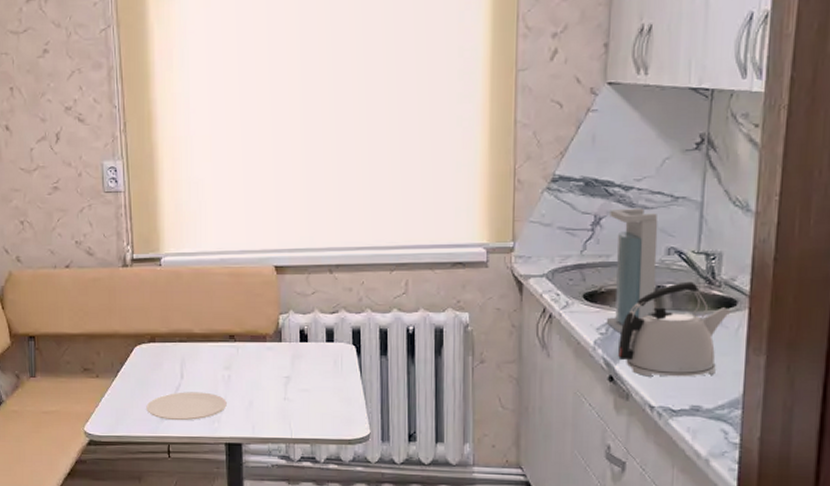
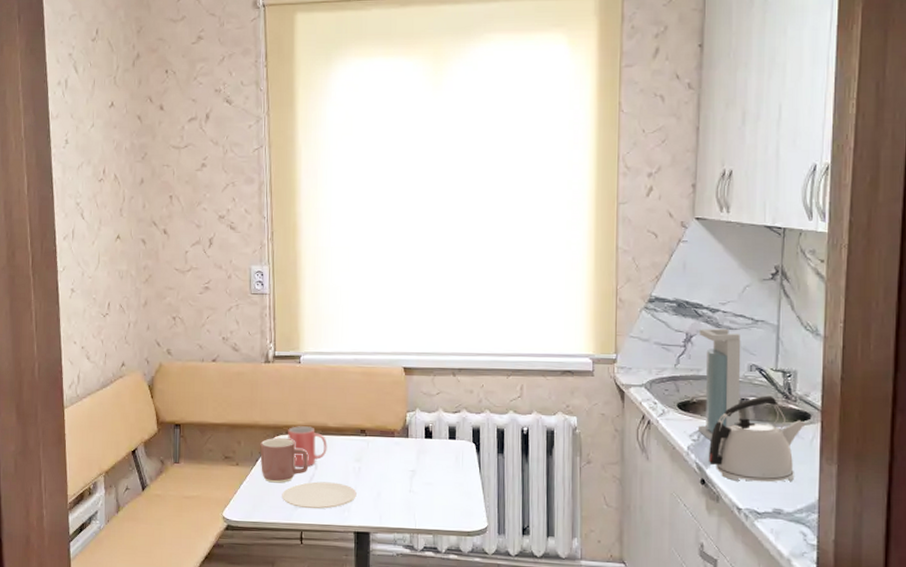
mug: none [121,346,174,395] -> present [260,437,309,483]
mug: none [150,333,194,377] -> present [288,426,327,467]

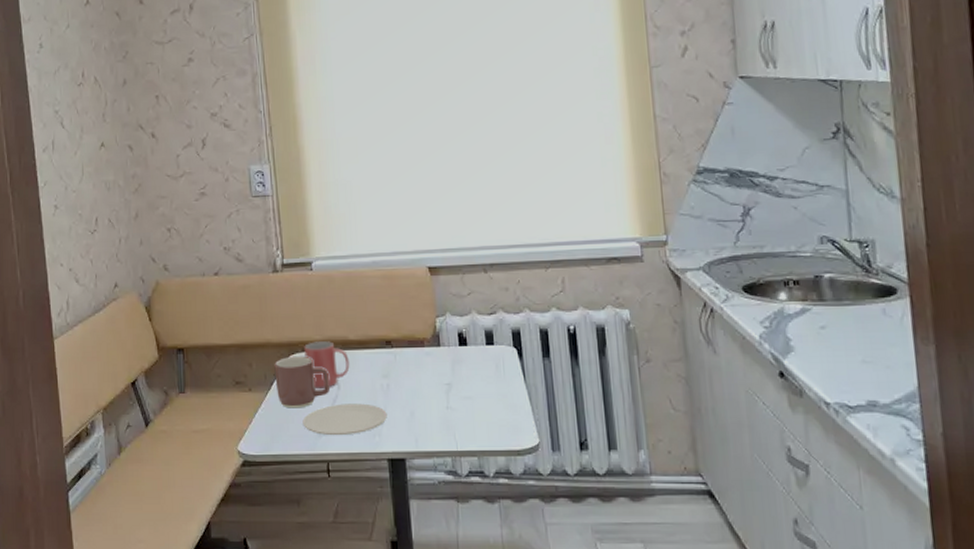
soap dispenser: present [697,328,741,441] -> none [758,197,816,327]
kettle: present [709,395,806,483] -> none [784,270,893,371]

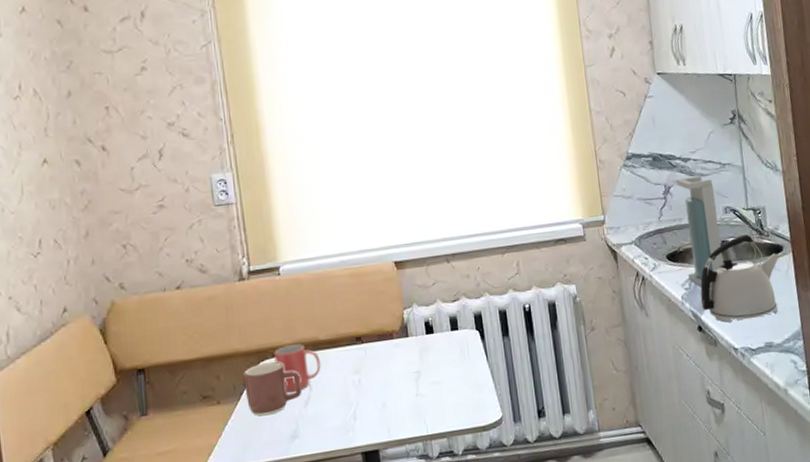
plate: present [302,403,387,436] -> none [274,401,360,438]
soap dispenser: none [758,197,816,327] -> present [675,175,724,287]
kettle: none [784,270,893,371] -> present [700,234,780,323]

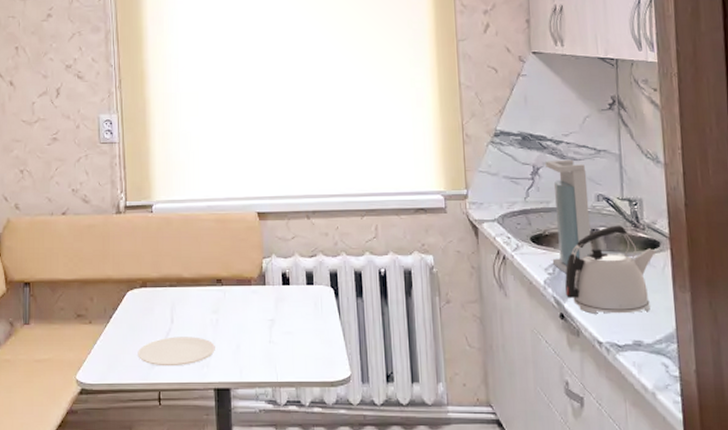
mug: present [243,361,302,417] -> none [114,291,165,340]
mug: present [274,344,321,392] -> none [142,278,183,322]
plate: none [274,401,360,438] -> present [137,337,215,367]

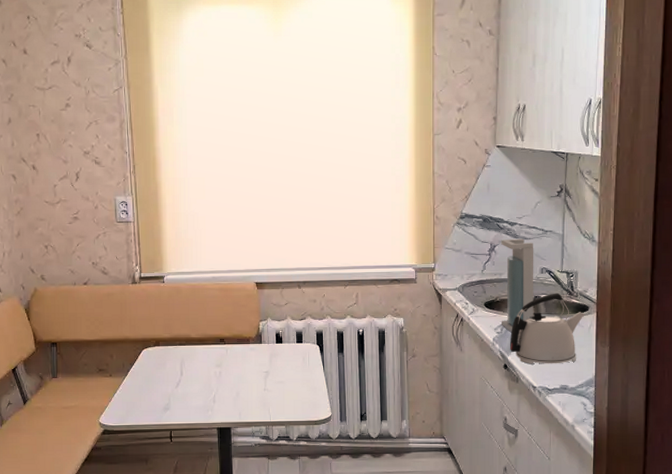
plate: present [137,337,215,367] -> none [152,386,218,411]

